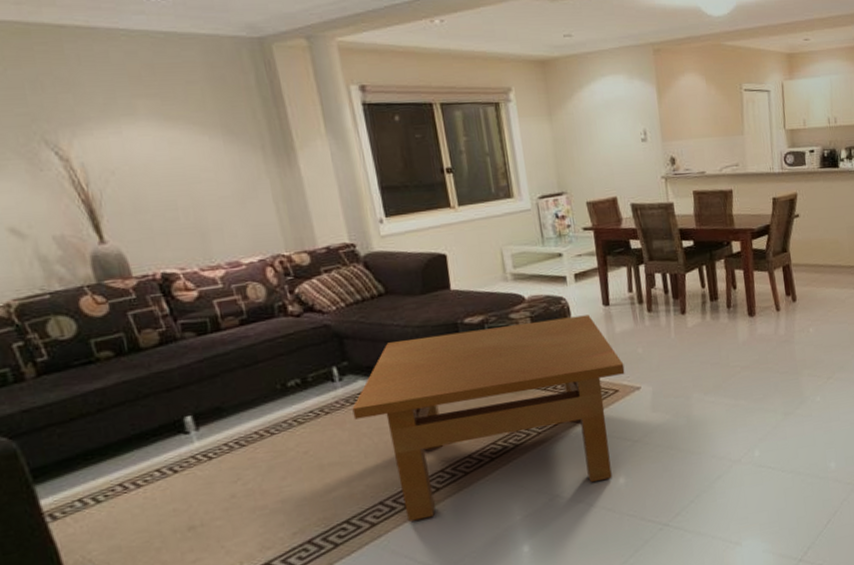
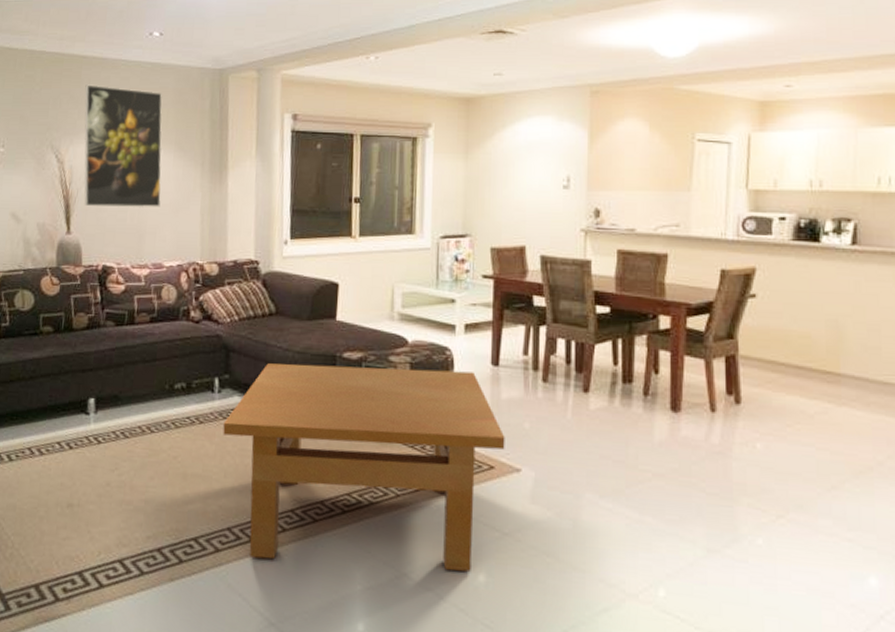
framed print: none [74,61,221,209] -> present [83,84,163,208]

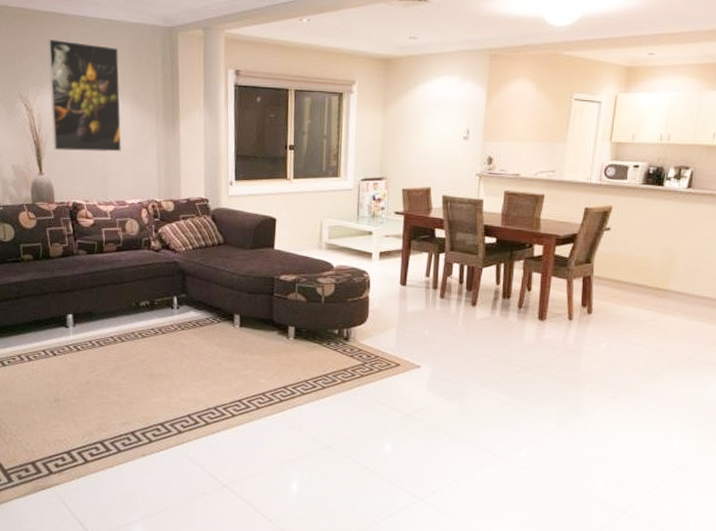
table: present [223,363,505,572] -> none [182,285,409,443]

